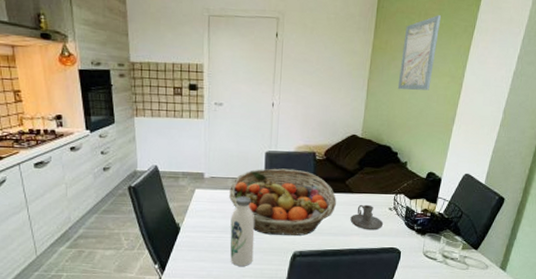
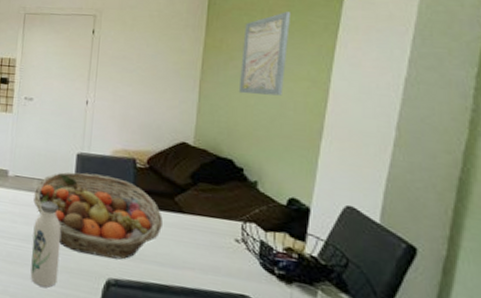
candle holder: present [350,204,384,231] -> none [181,229,229,267]

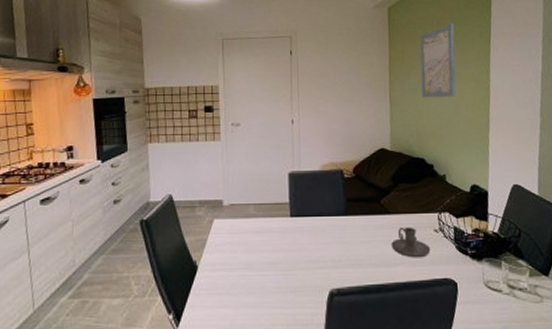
water bottle: present [30,201,62,288] -> none [255,225,284,312]
fruit basket: present [33,172,163,260] -> none [252,190,373,270]
candle holder: none [181,229,229,267] -> present [391,226,431,258]

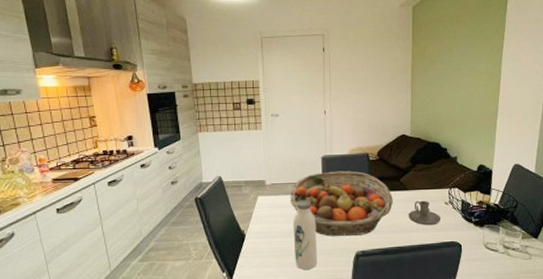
fruit basket: none [252,190,373,270] -> present [290,171,393,236]
water bottle: none [255,225,284,312] -> present [293,200,318,269]
wall art: present [420,23,456,98] -> none [439,21,473,90]

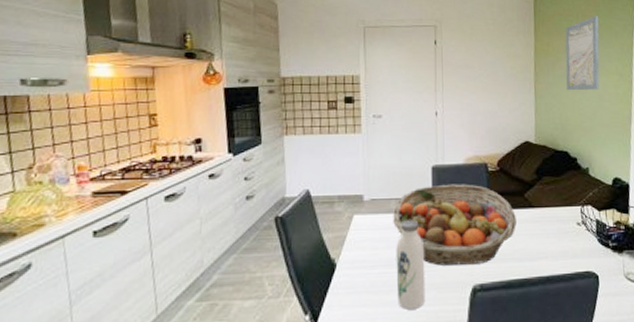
candle holder: present [408,200,441,226] -> none [534,220,574,252]
wall art: none [439,21,473,90] -> present [565,16,600,91]

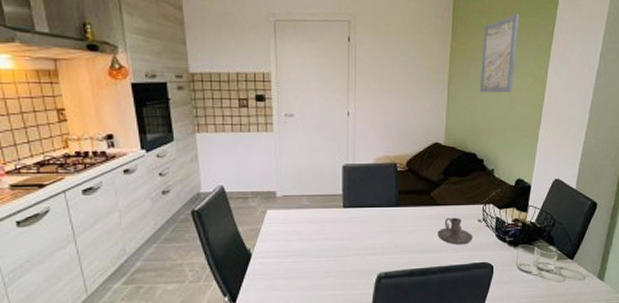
fruit basket: present [393,184,516,266] -> none [305,182,421,256]
water bottle: present [396,220,426,309] -> none [307,215,335,293]
candle holder: none [534,220,574,252] -> present [437,217,473,245]

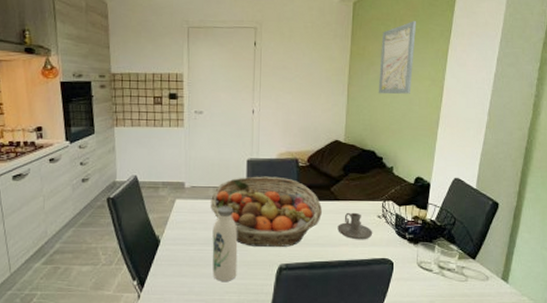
fruit basket: none [305,182,421,256] -> present [211,176,322,247]
water bottle: none [307,215,335,293] -> present [212,206,238,281]

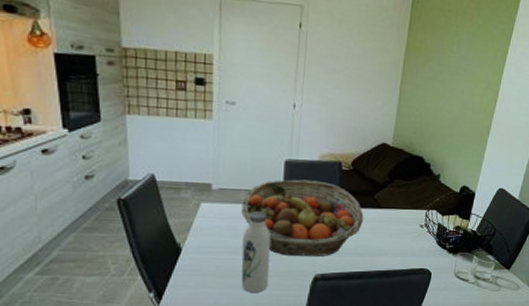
candle holder: present [337,212,373,240] -> none [378,221,414,250]
wall art: present [378,21,417,94] -> none [432,15,480,97]

